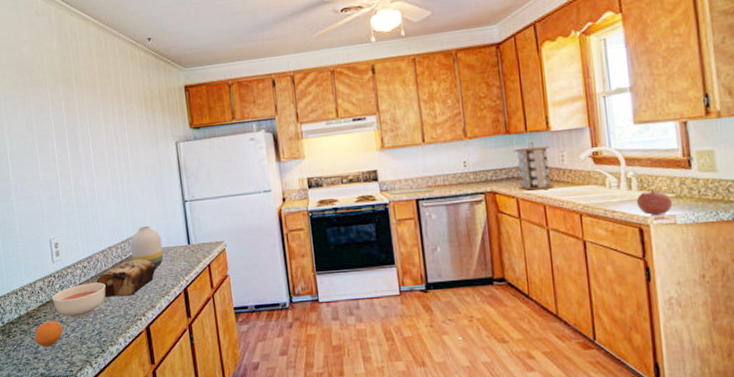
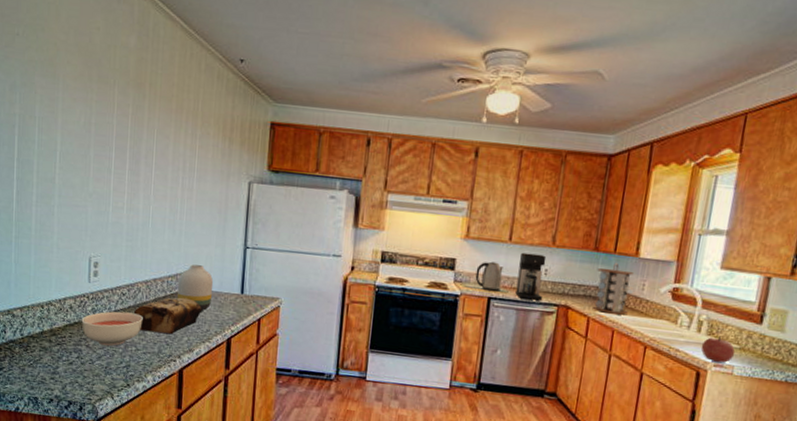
fruit: present [34,321,63,347] -> none [55,343,87,370]
kettle: none [398,165,426,194] -> present [475,261,504,292]
coffee maker: none [437,148,469,194] -> present [515,252,547,301]

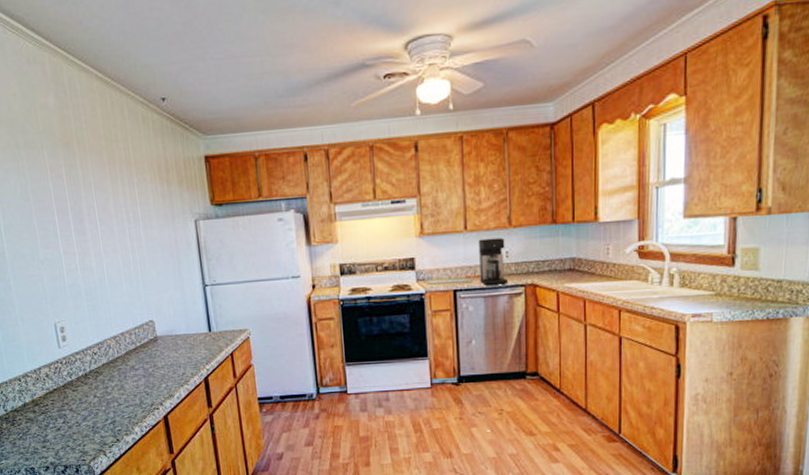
bowl: present [81,311,143,347] -> none [59,370,120,407]
bread loaf: present [134,297,203,335] -> none [109,346,175,386]
vase: present [177,264,214,311] -> none [145,311,182,355]
kettle: present [475,261,504,292] -> none [437,253,464,284]
spice rack: present [592,263,633,315] -> none [558,232,596,284]
fruit: present [700,335,735,363] -> none [676,285,712,313]

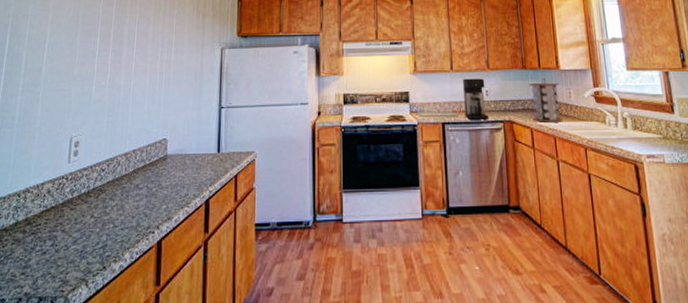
spice rack: none [558,232,596,284] -> present [528,77,563,122]

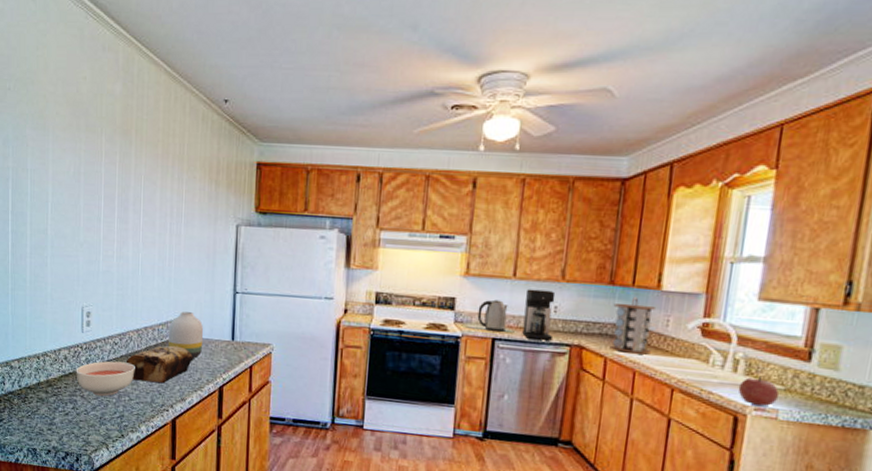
bowl: none [58,188,122,228] -> present [76,361,135,397]
bread loaf: none [113,164,181,205] -> present [127,345,194,384]
vase: none [155,130,191,175] -> present [168,311,204,359]
kettle: none [428,90,451,118] -> present [477,299,508,333]
fruit: none [631,128,661,154] -> present [737,375,780,407]

